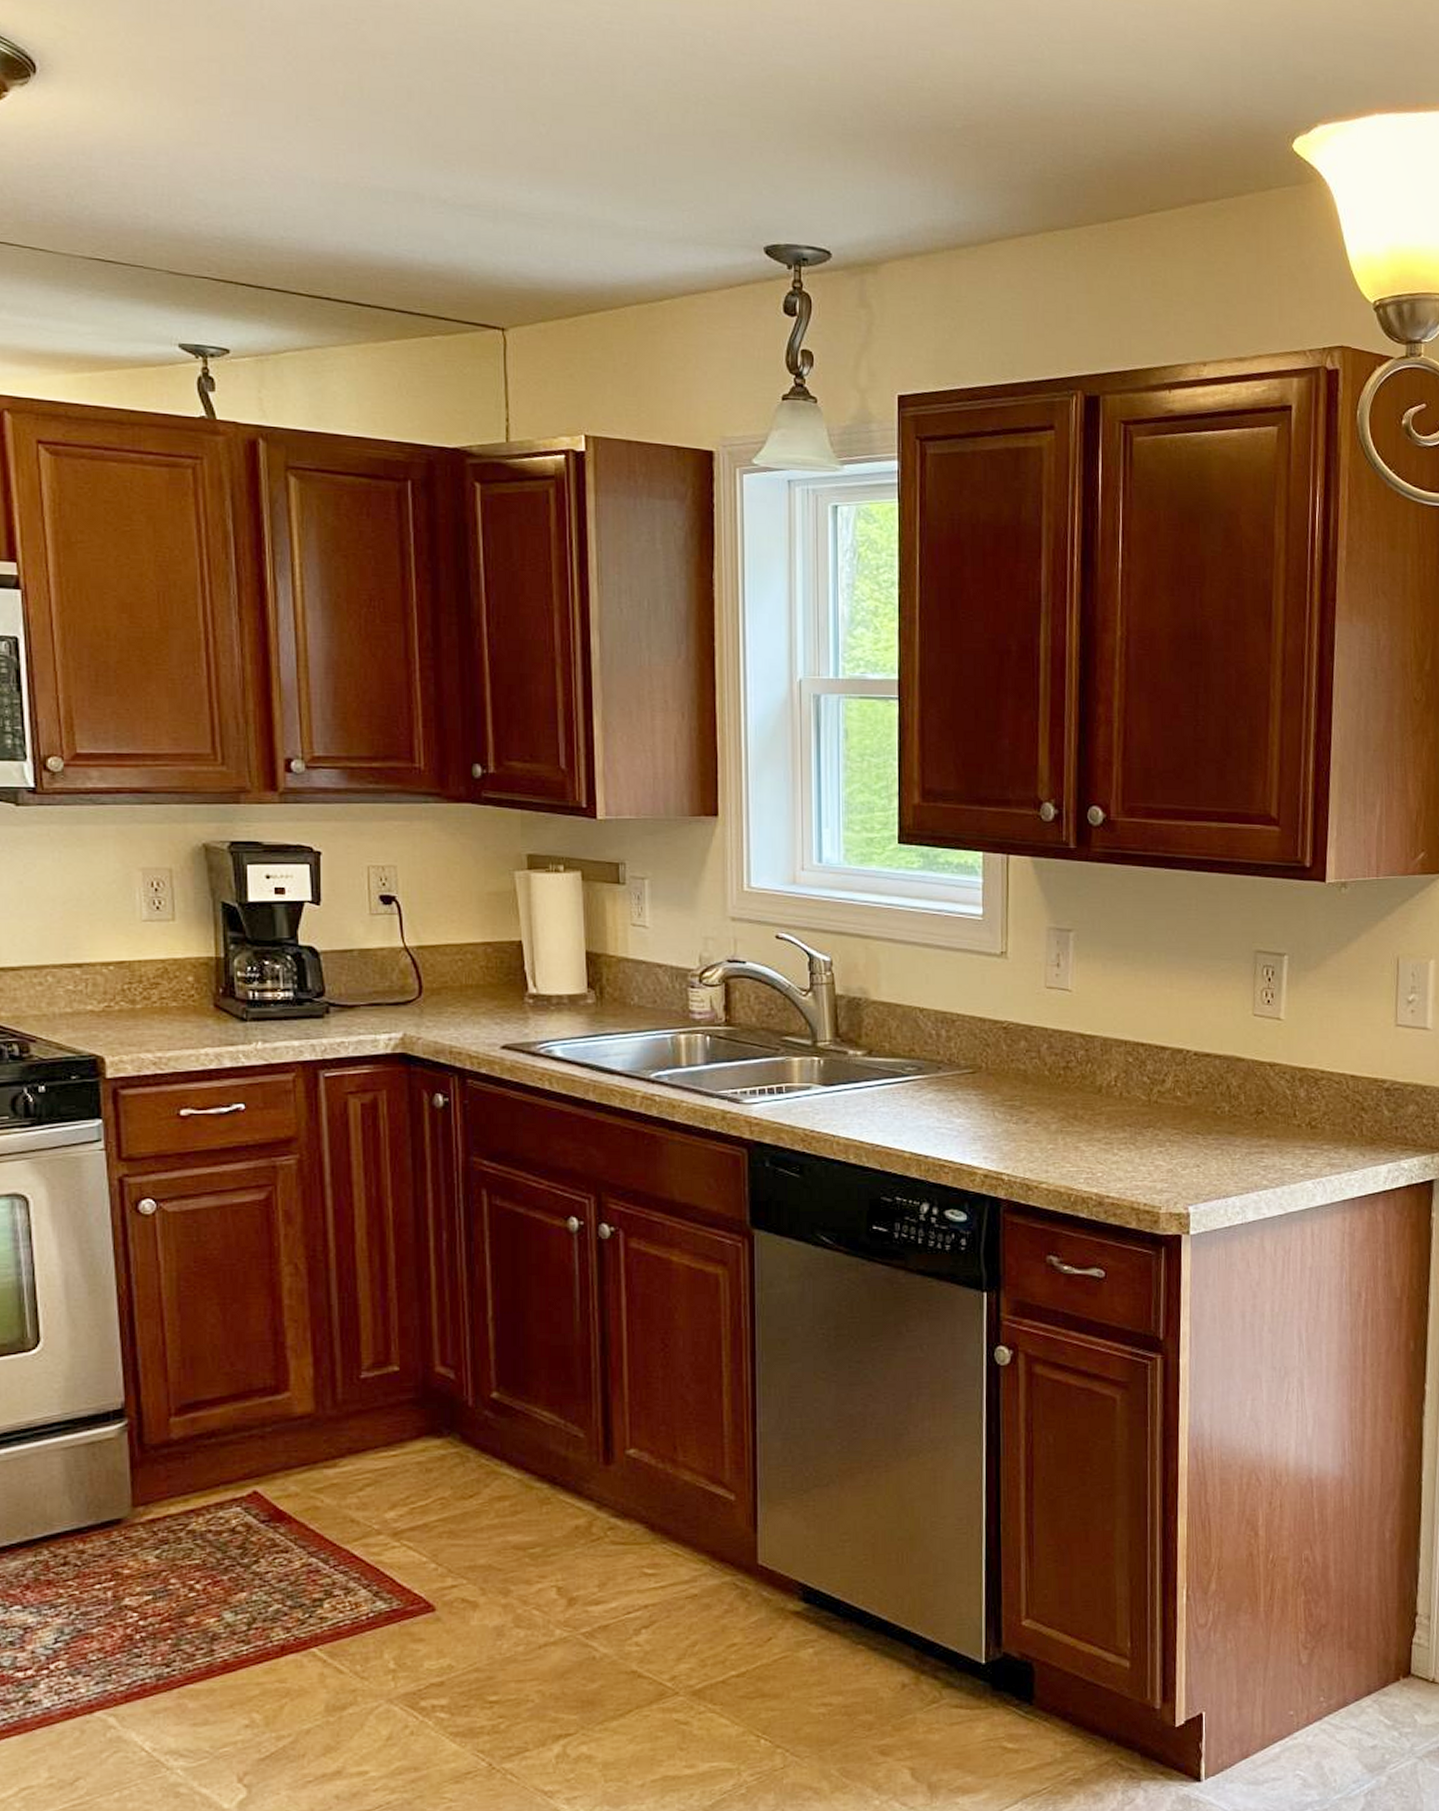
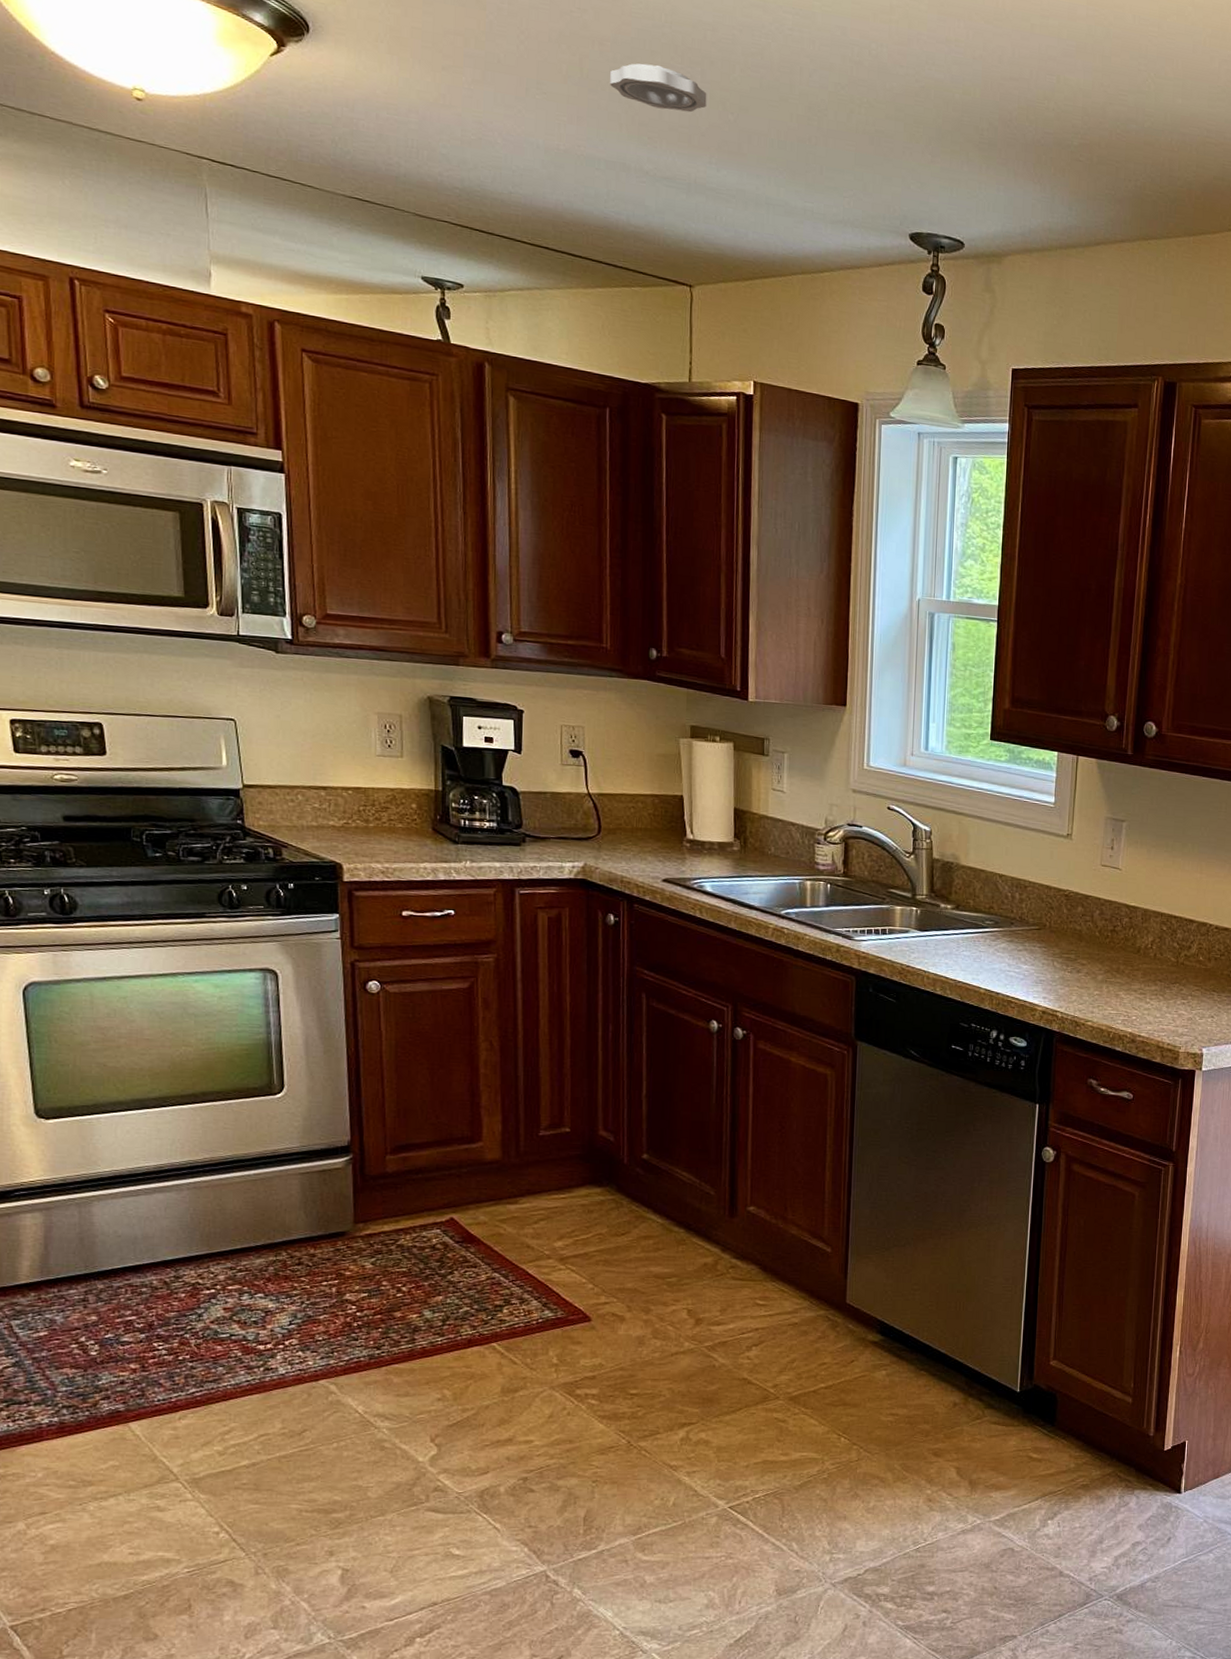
smoke detector: none [396,76,513,128] -> present [610,63,707,113]

